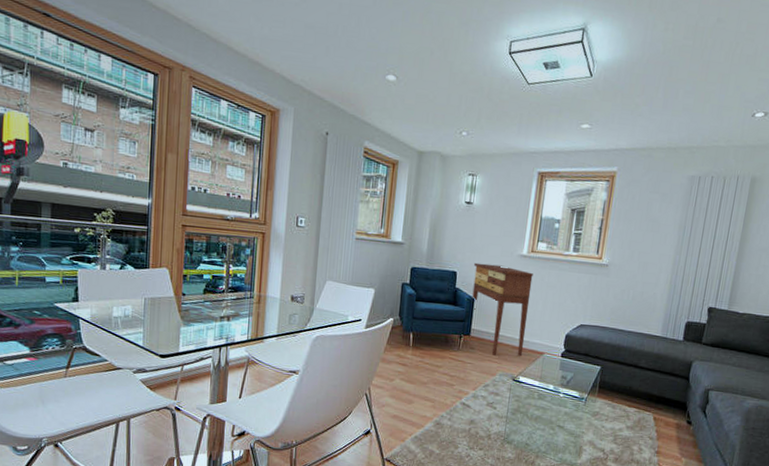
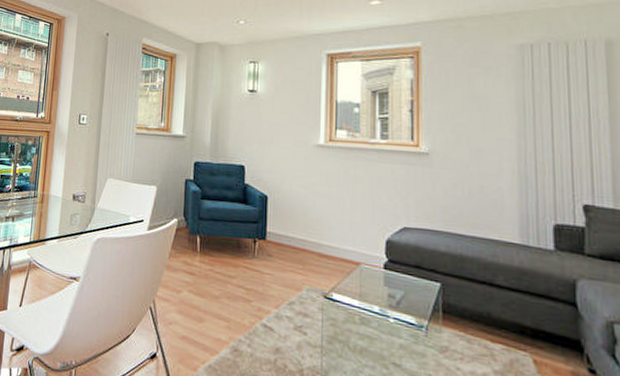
console table: present [472,262,533,357] -> none [263,155,335,268]

